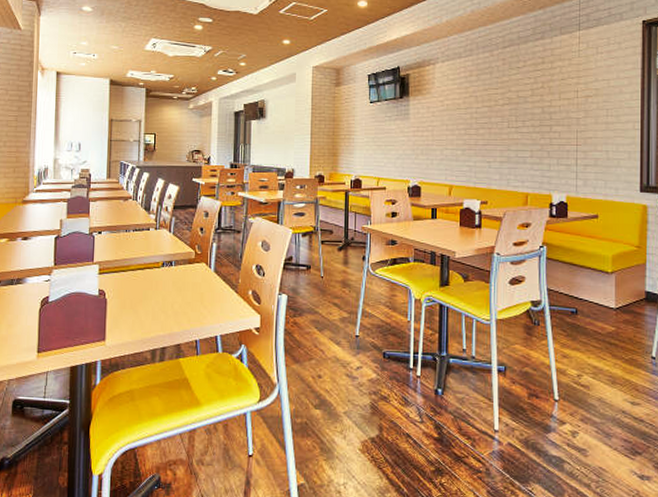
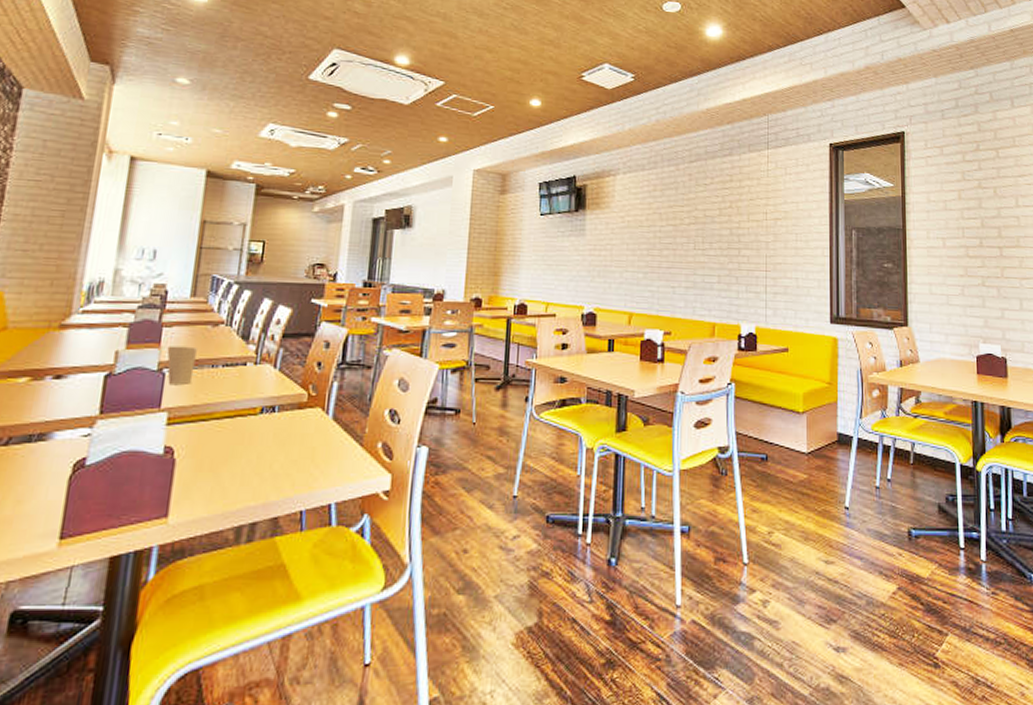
cup: none [94,215,114,245] -> present [167,346,197,386]

